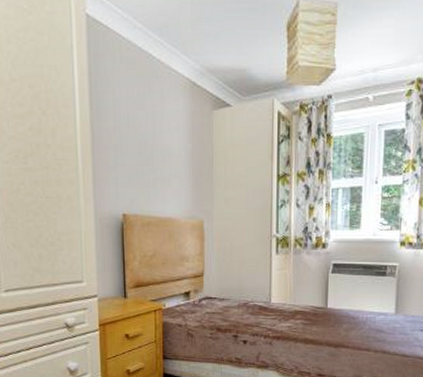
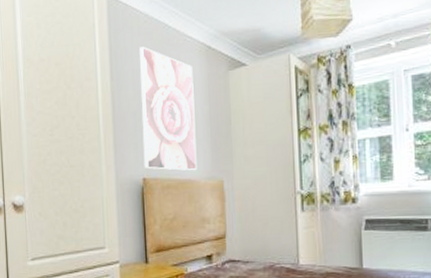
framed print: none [121,76,178,210] -> present [140,46,197,171]

